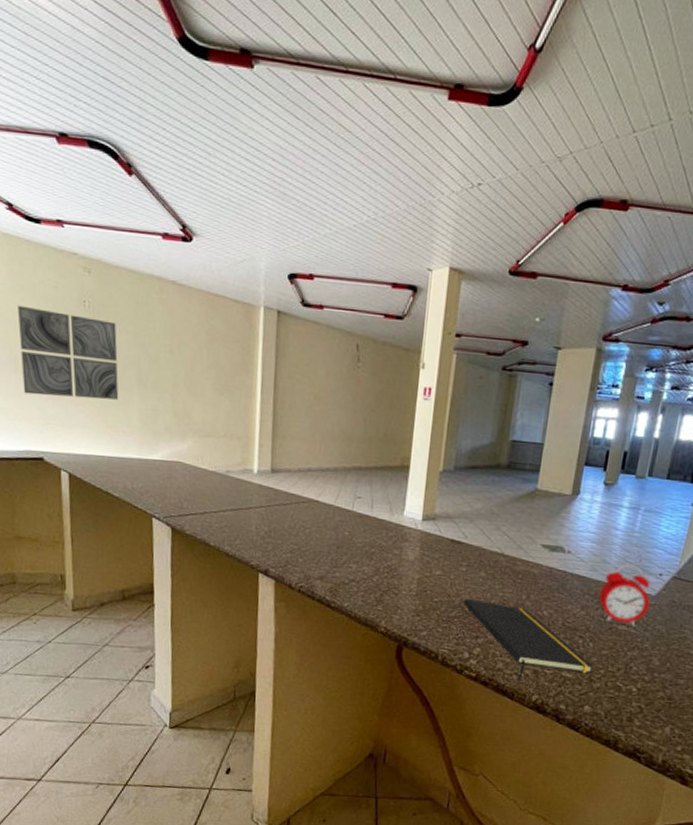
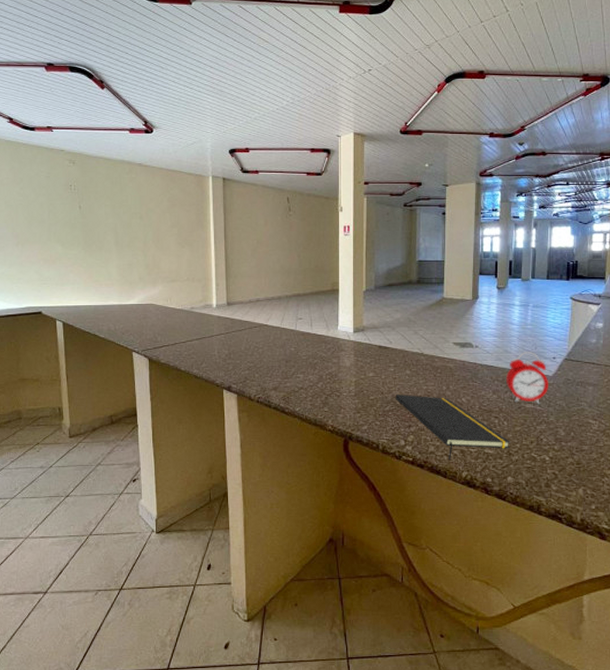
wall art: present [17,305,119,400] -> none [18,193,101,262]

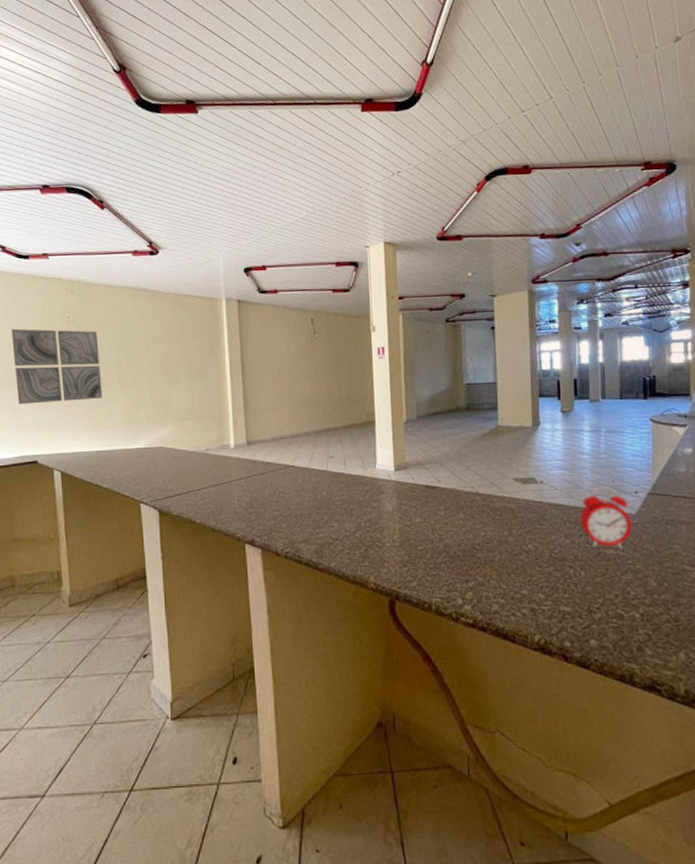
wall art: none [18,193,101,262] -> present [11,328,103,405]
notepad: present [395,395,510,461] -> none [448,542,590,622]

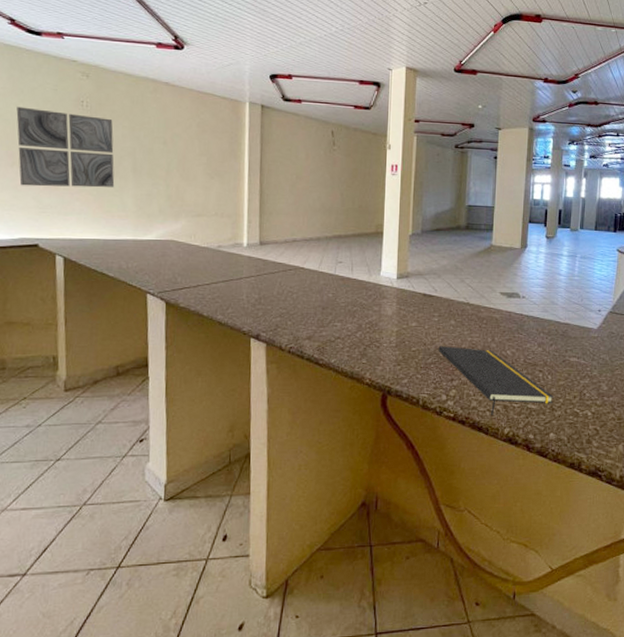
notepad: none [448,542,590,622] -> present [438,346,554,416]
alarm clock: present [579,486,633,550] -> none [552,303,594,359]

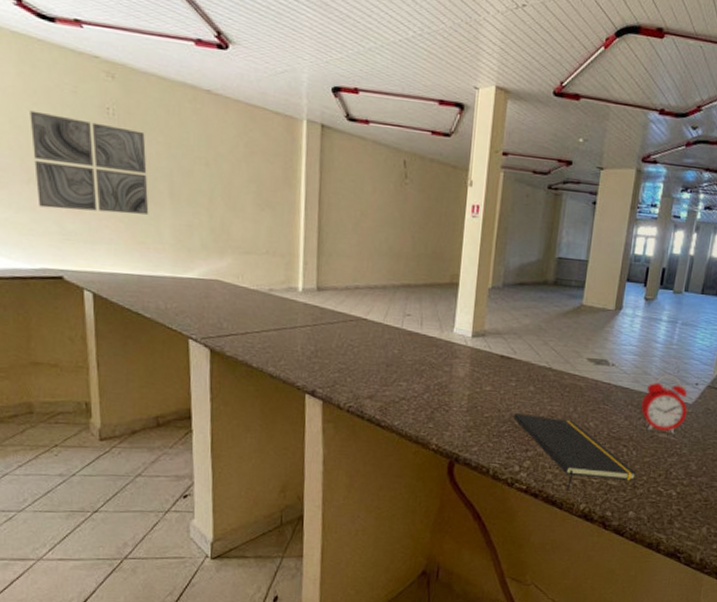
alarm clock: none [552,303,594,359] -> present [641,374,688,435]

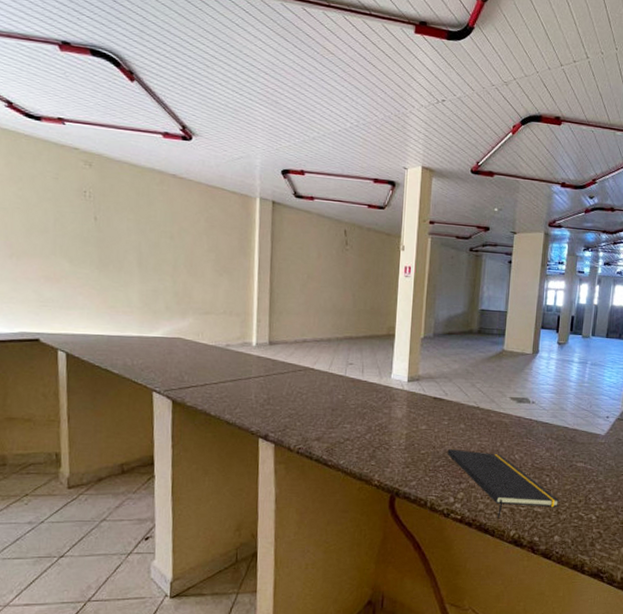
wall art: present [30,110,149,215] -> none [15,195,119,282]
alarm clock: present [641,374,688,435] -> none [560,410,601,464]

